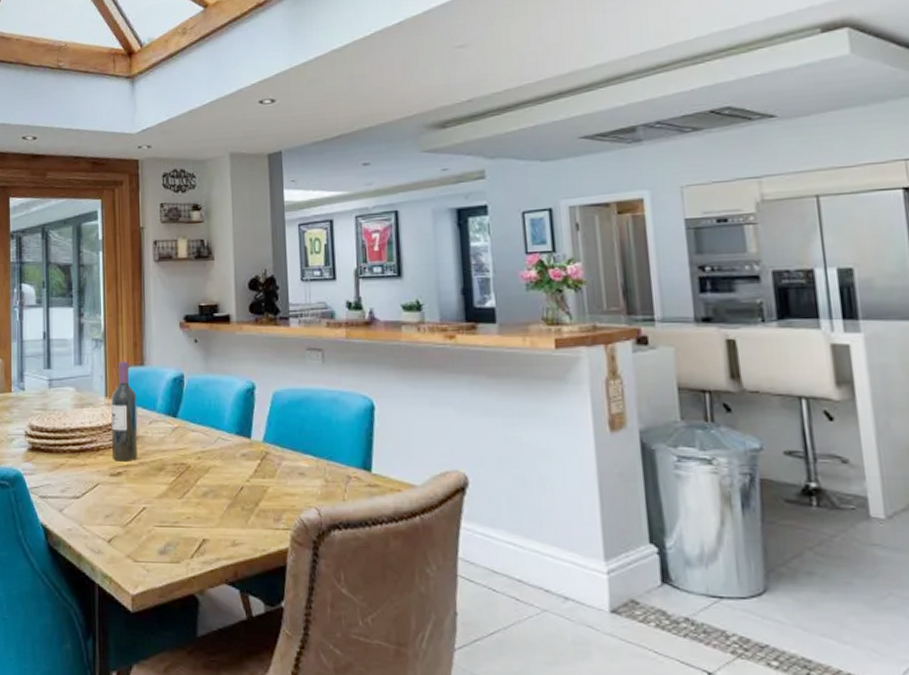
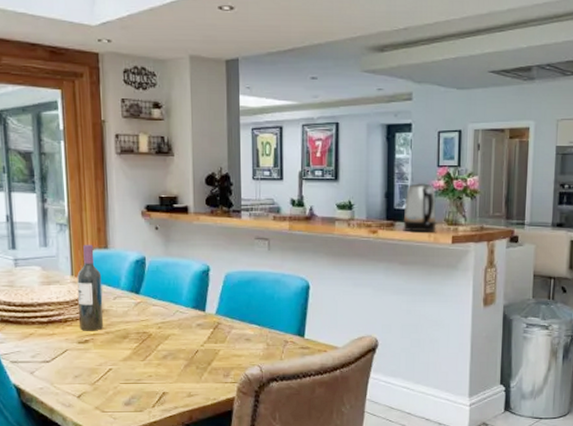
kettle: none [487,274,532,335] -> present [403,183,437,231]

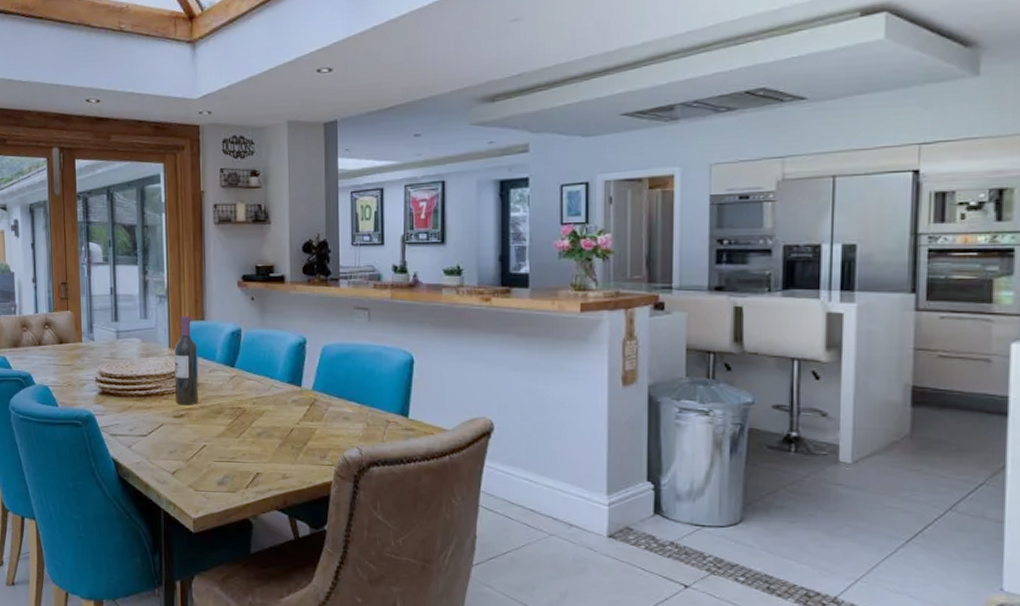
kettle: present [403,183,437,231] -> none [521,243,561,298]

